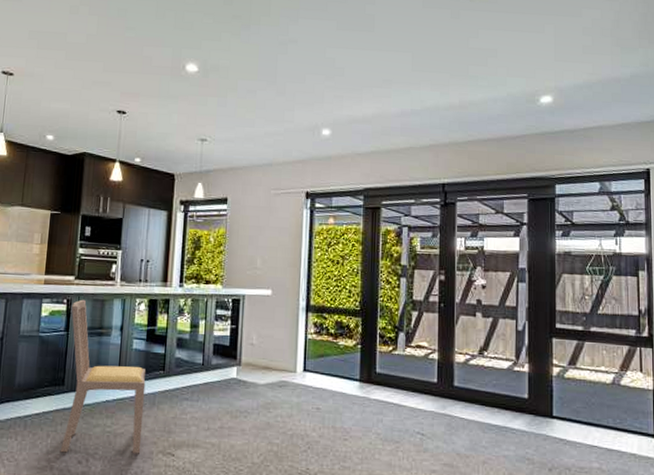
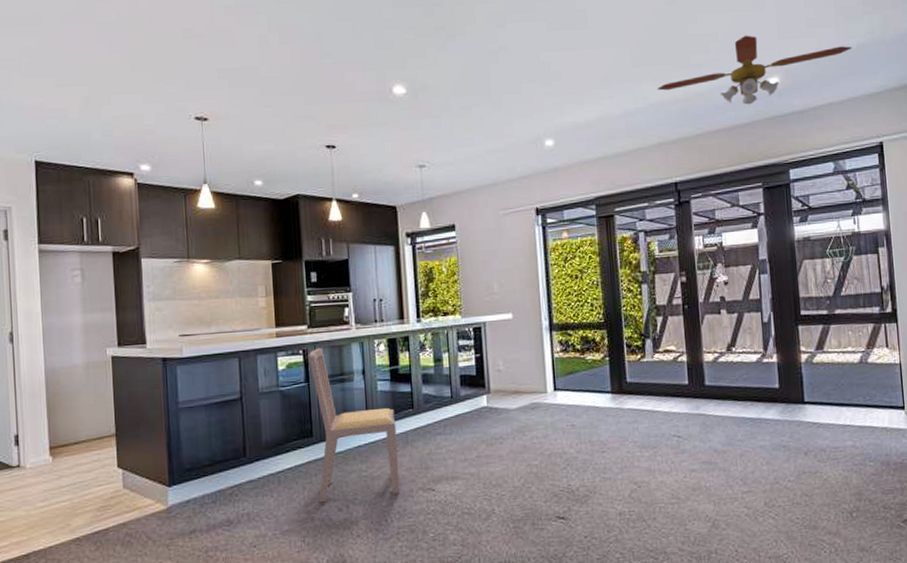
ceiling fan: none [434,54,625,119] -> present [657,35,852,105]

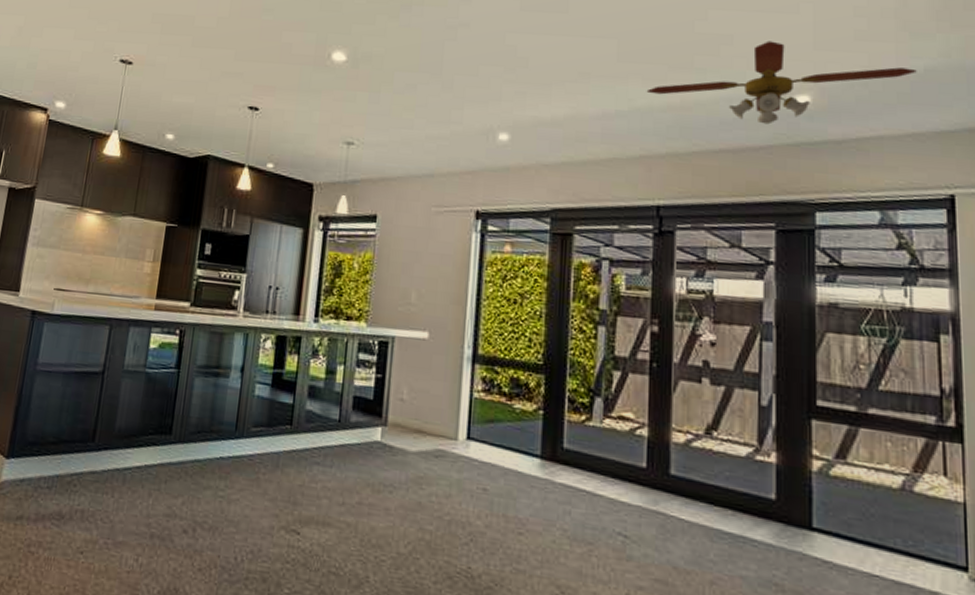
dining chair: present [308,347,401,503] -> none [162,330,269,528]

